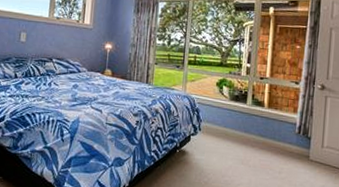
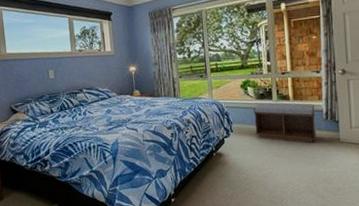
bench: none [224,104,289,156] -> present [254,102,317,143]

